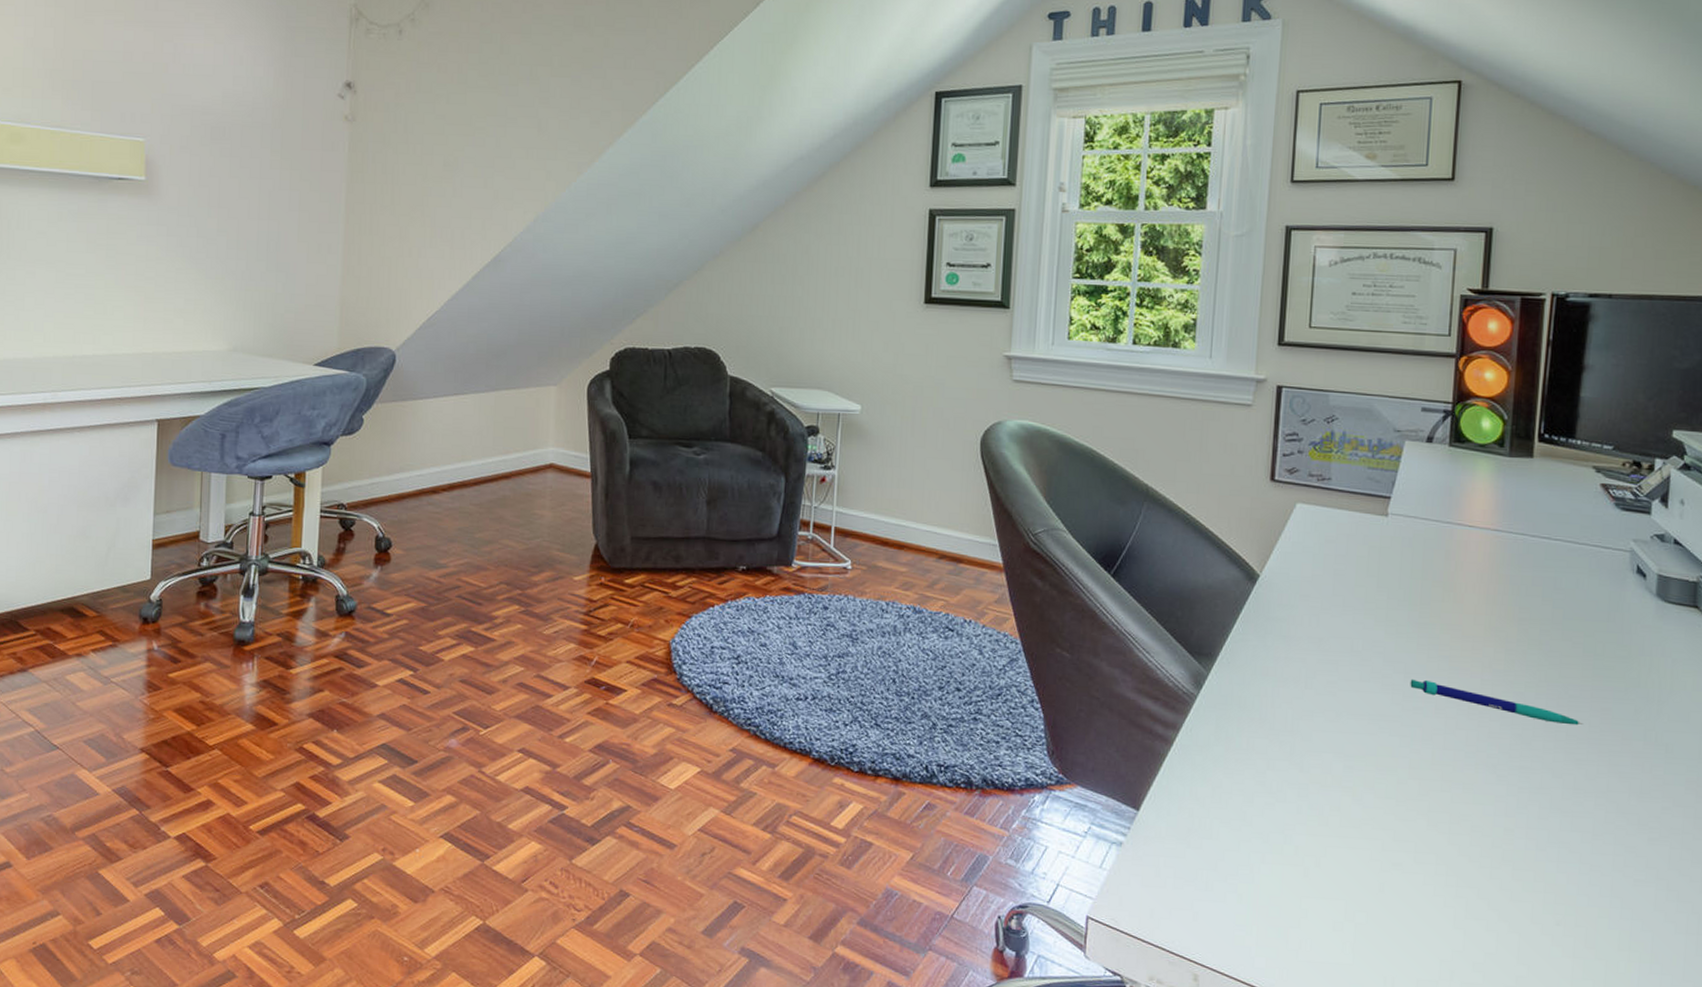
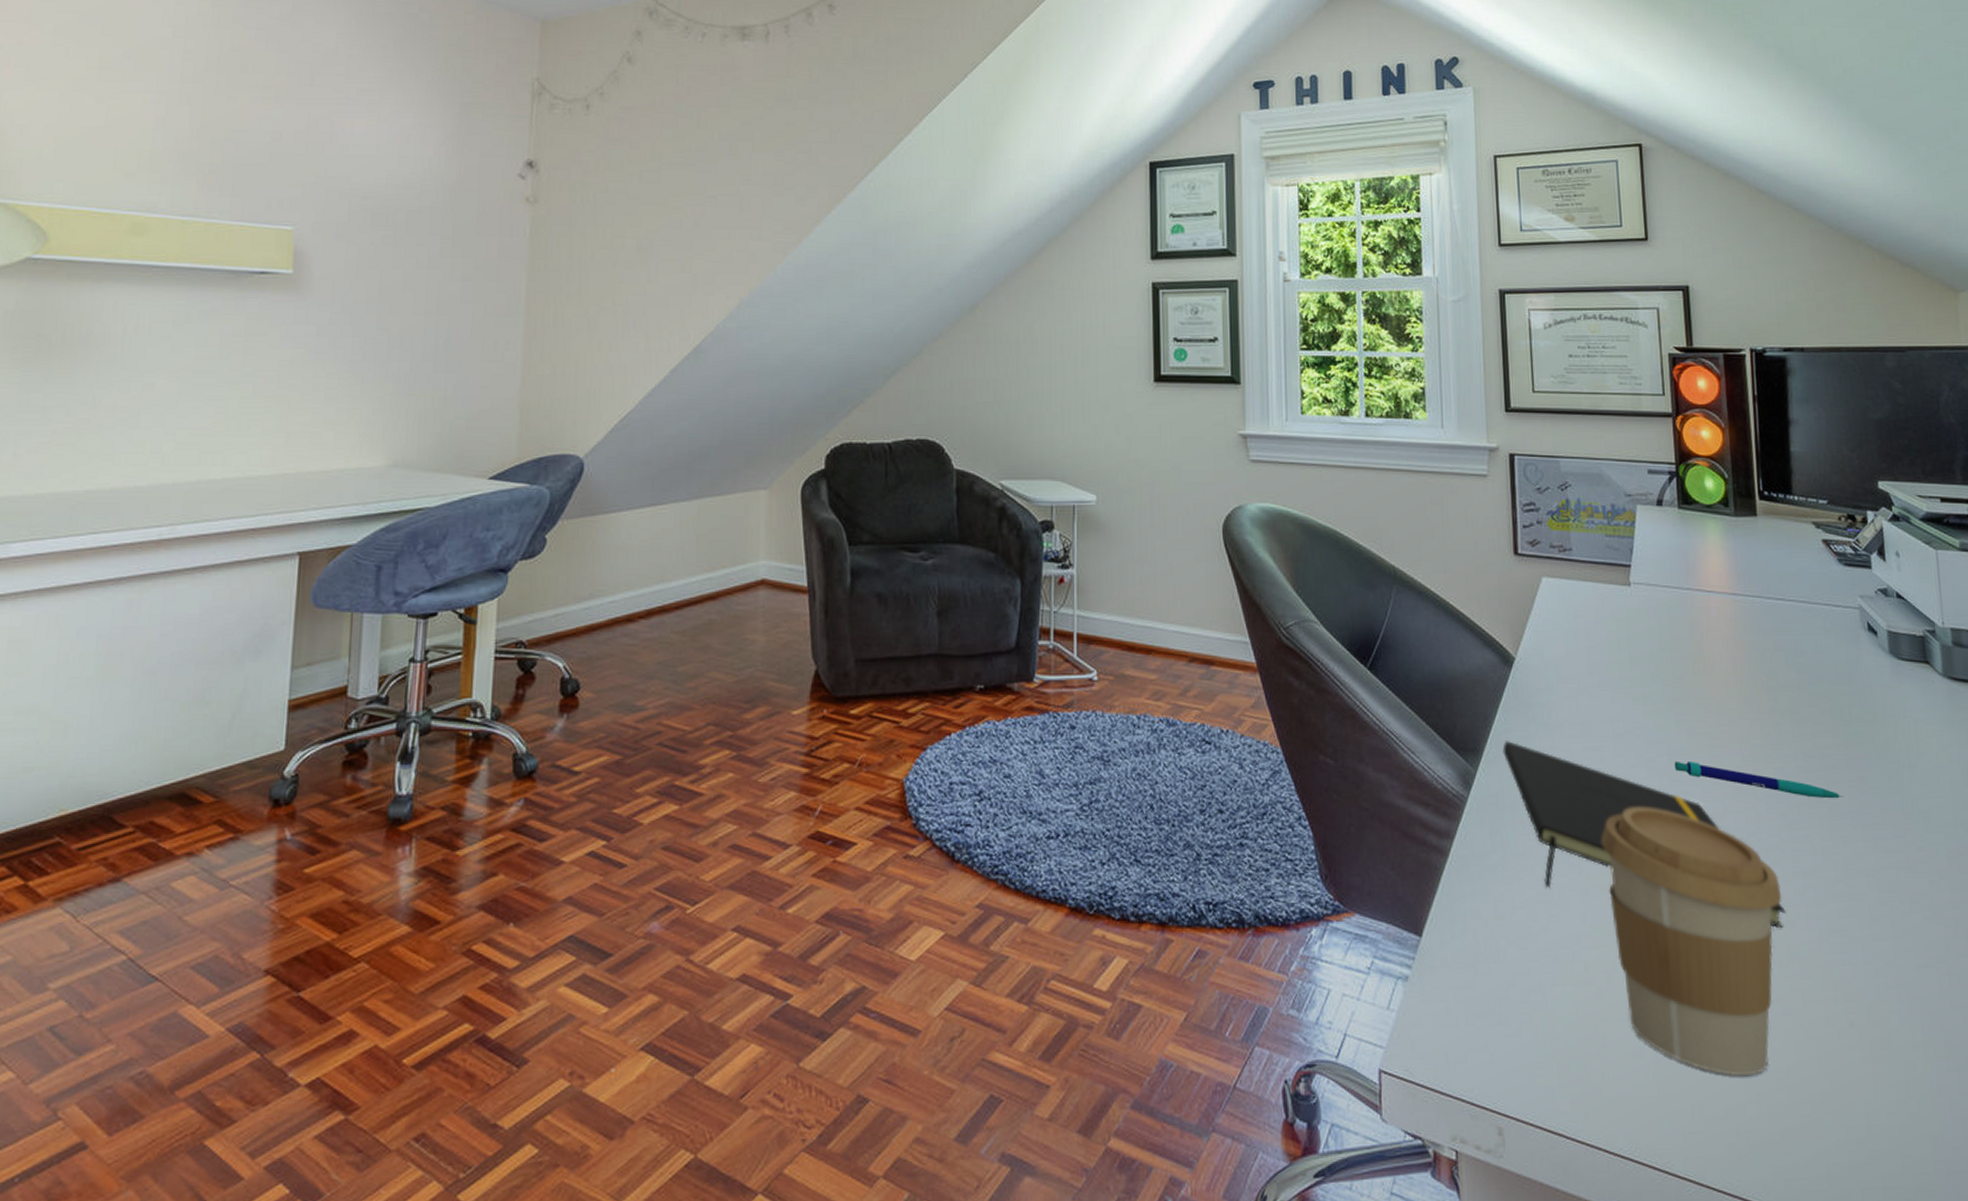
notepad: none [1237,647,1506,835] -> present [1502,739,1786,929]
coffee cup: none [1325,716,1504,957] -> present [1601,807,1782,1077]

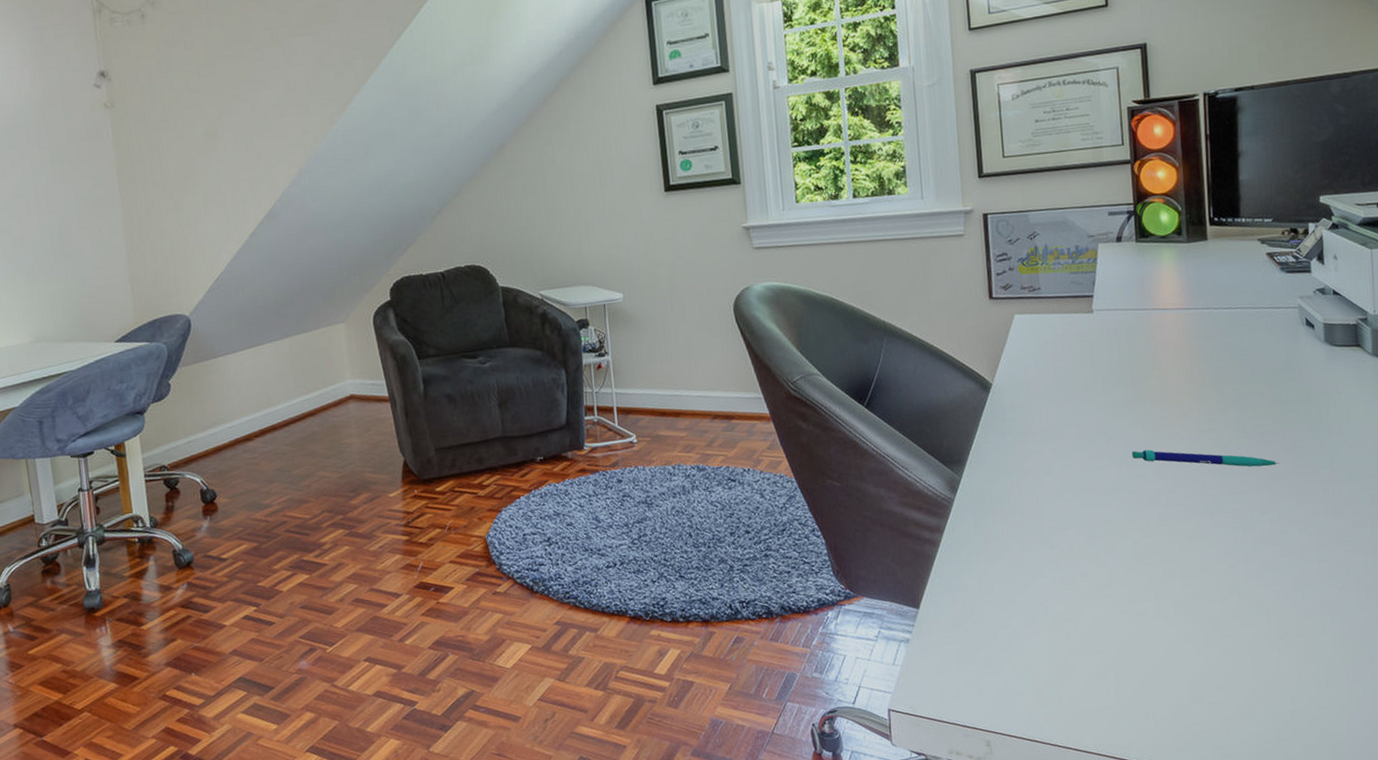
notepad: present [1502,739,1786,929] -> none [983,450,1227,572]
coffee cup: present [1601,807,1782,1077] -> none [1068,489,1224,686]

